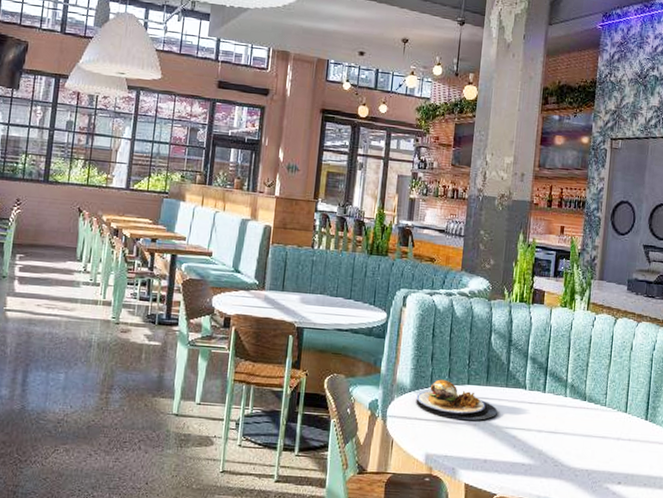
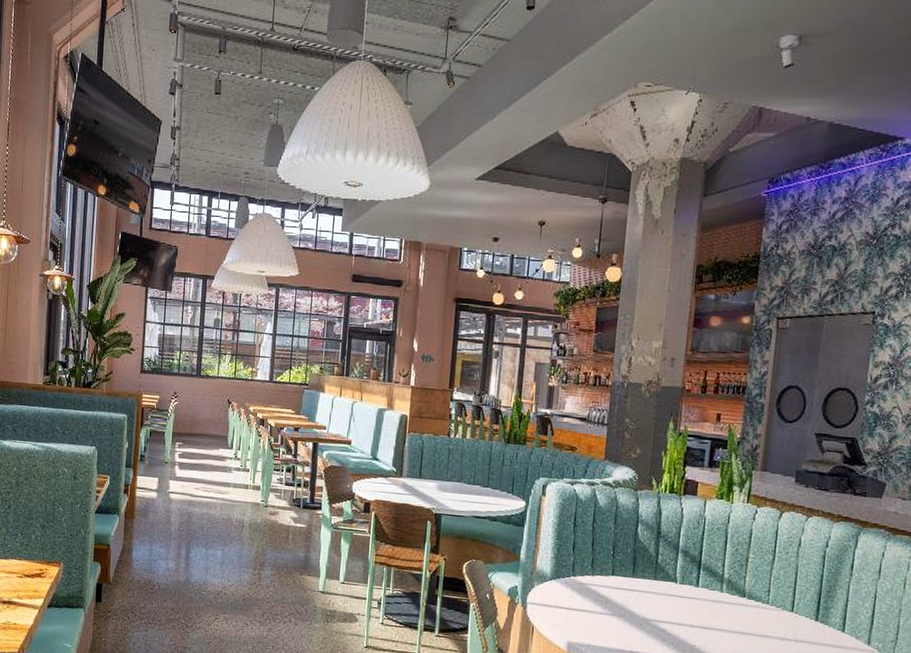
plate: present [416,379,497,420] -> none [557,569,645,612]

